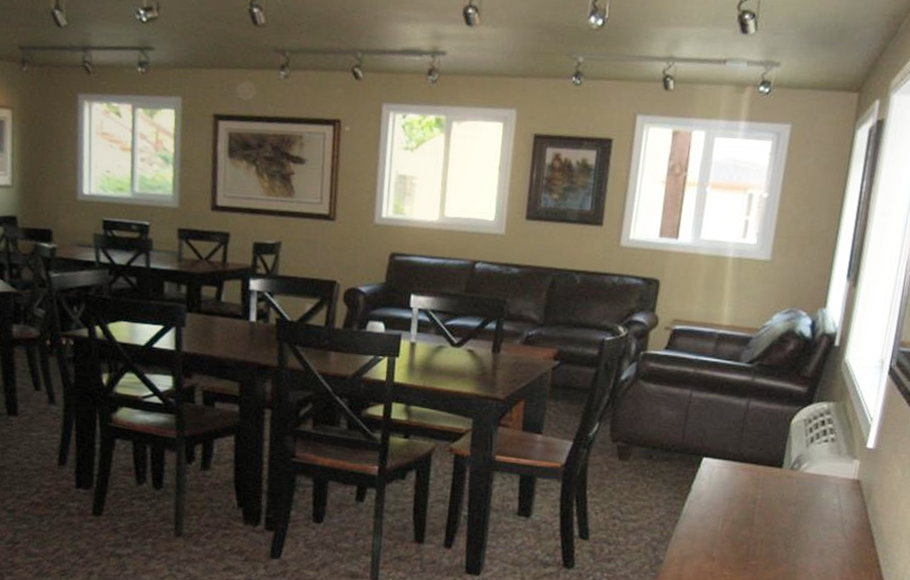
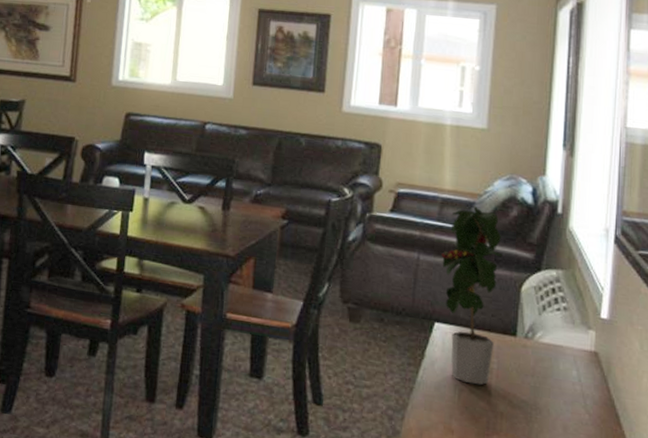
potted plant: none [714,340,776,515] -> present [441,205,502,385]

